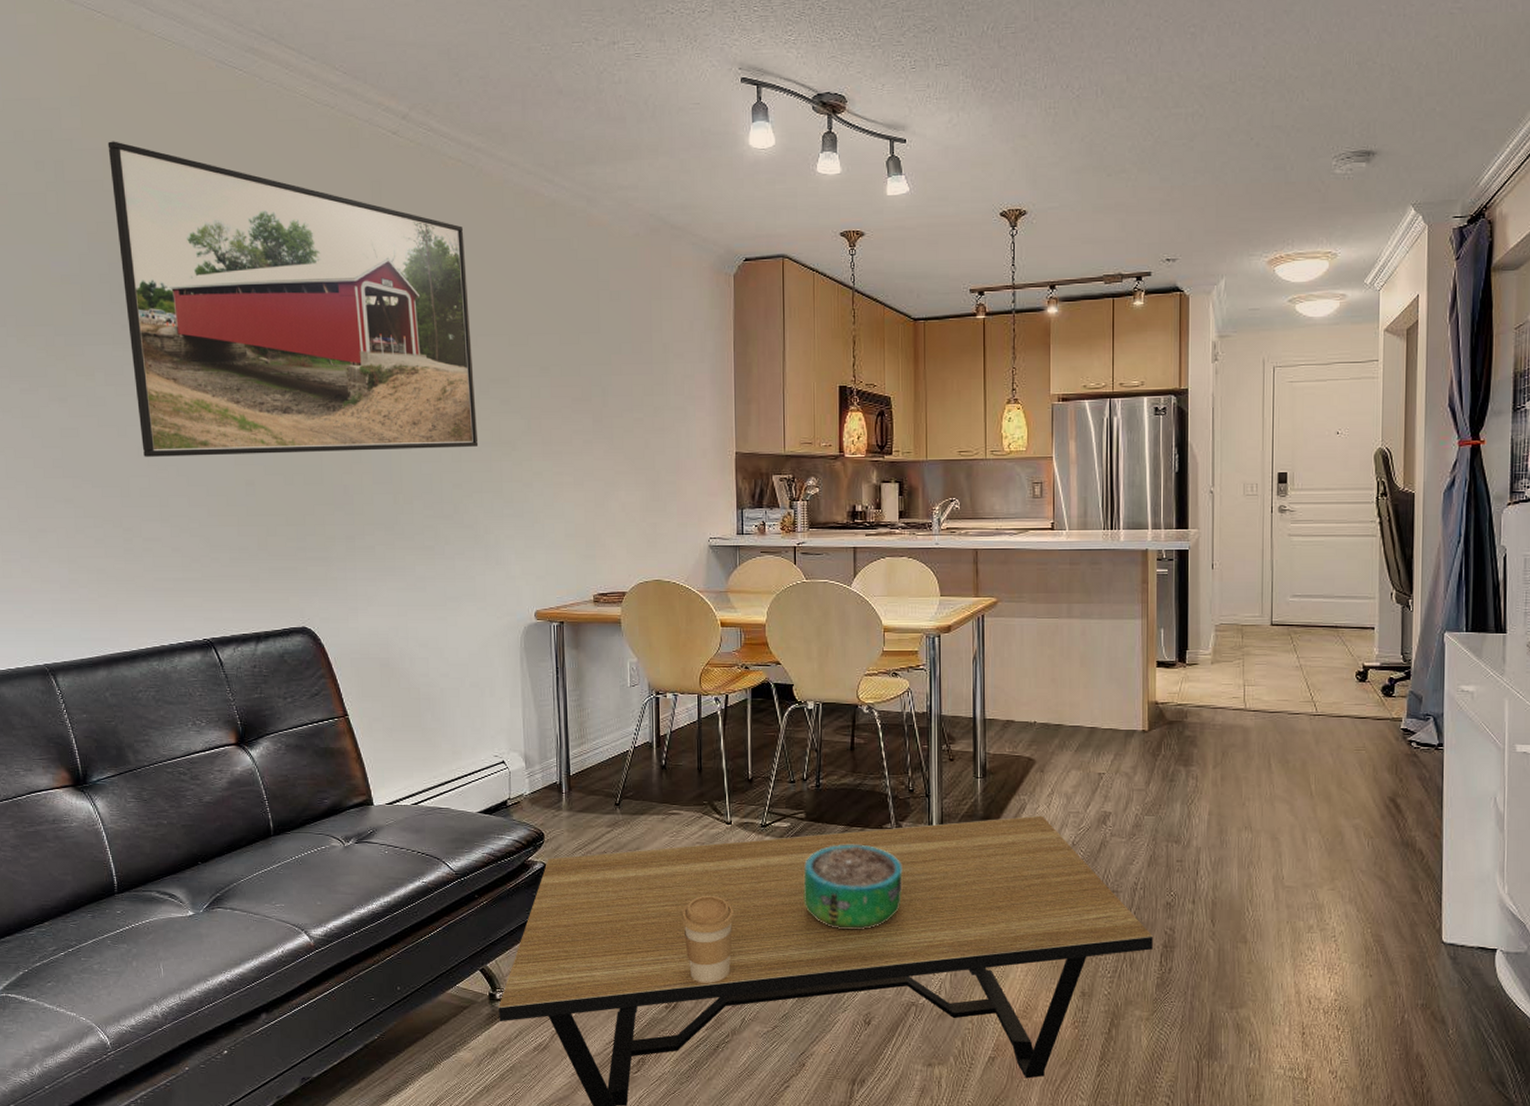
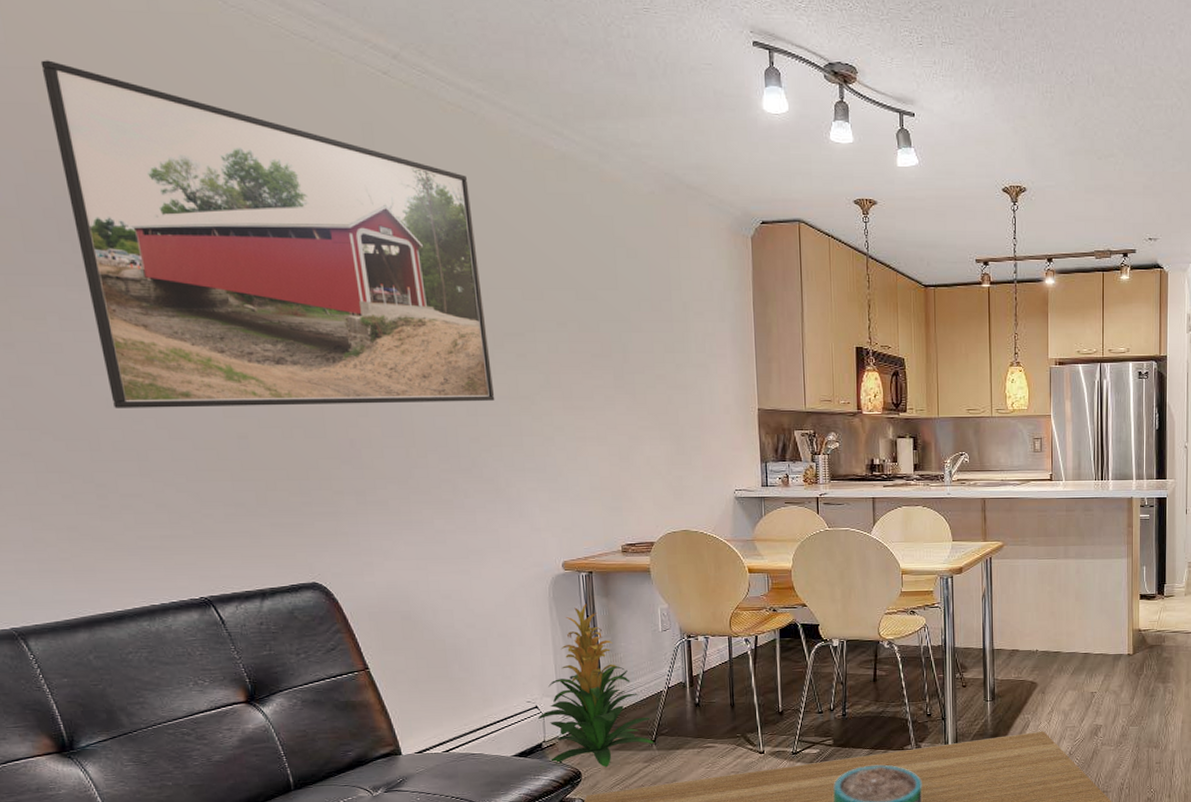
indoor plant: none [504,655,619,830] -> present [538,603,655,768]

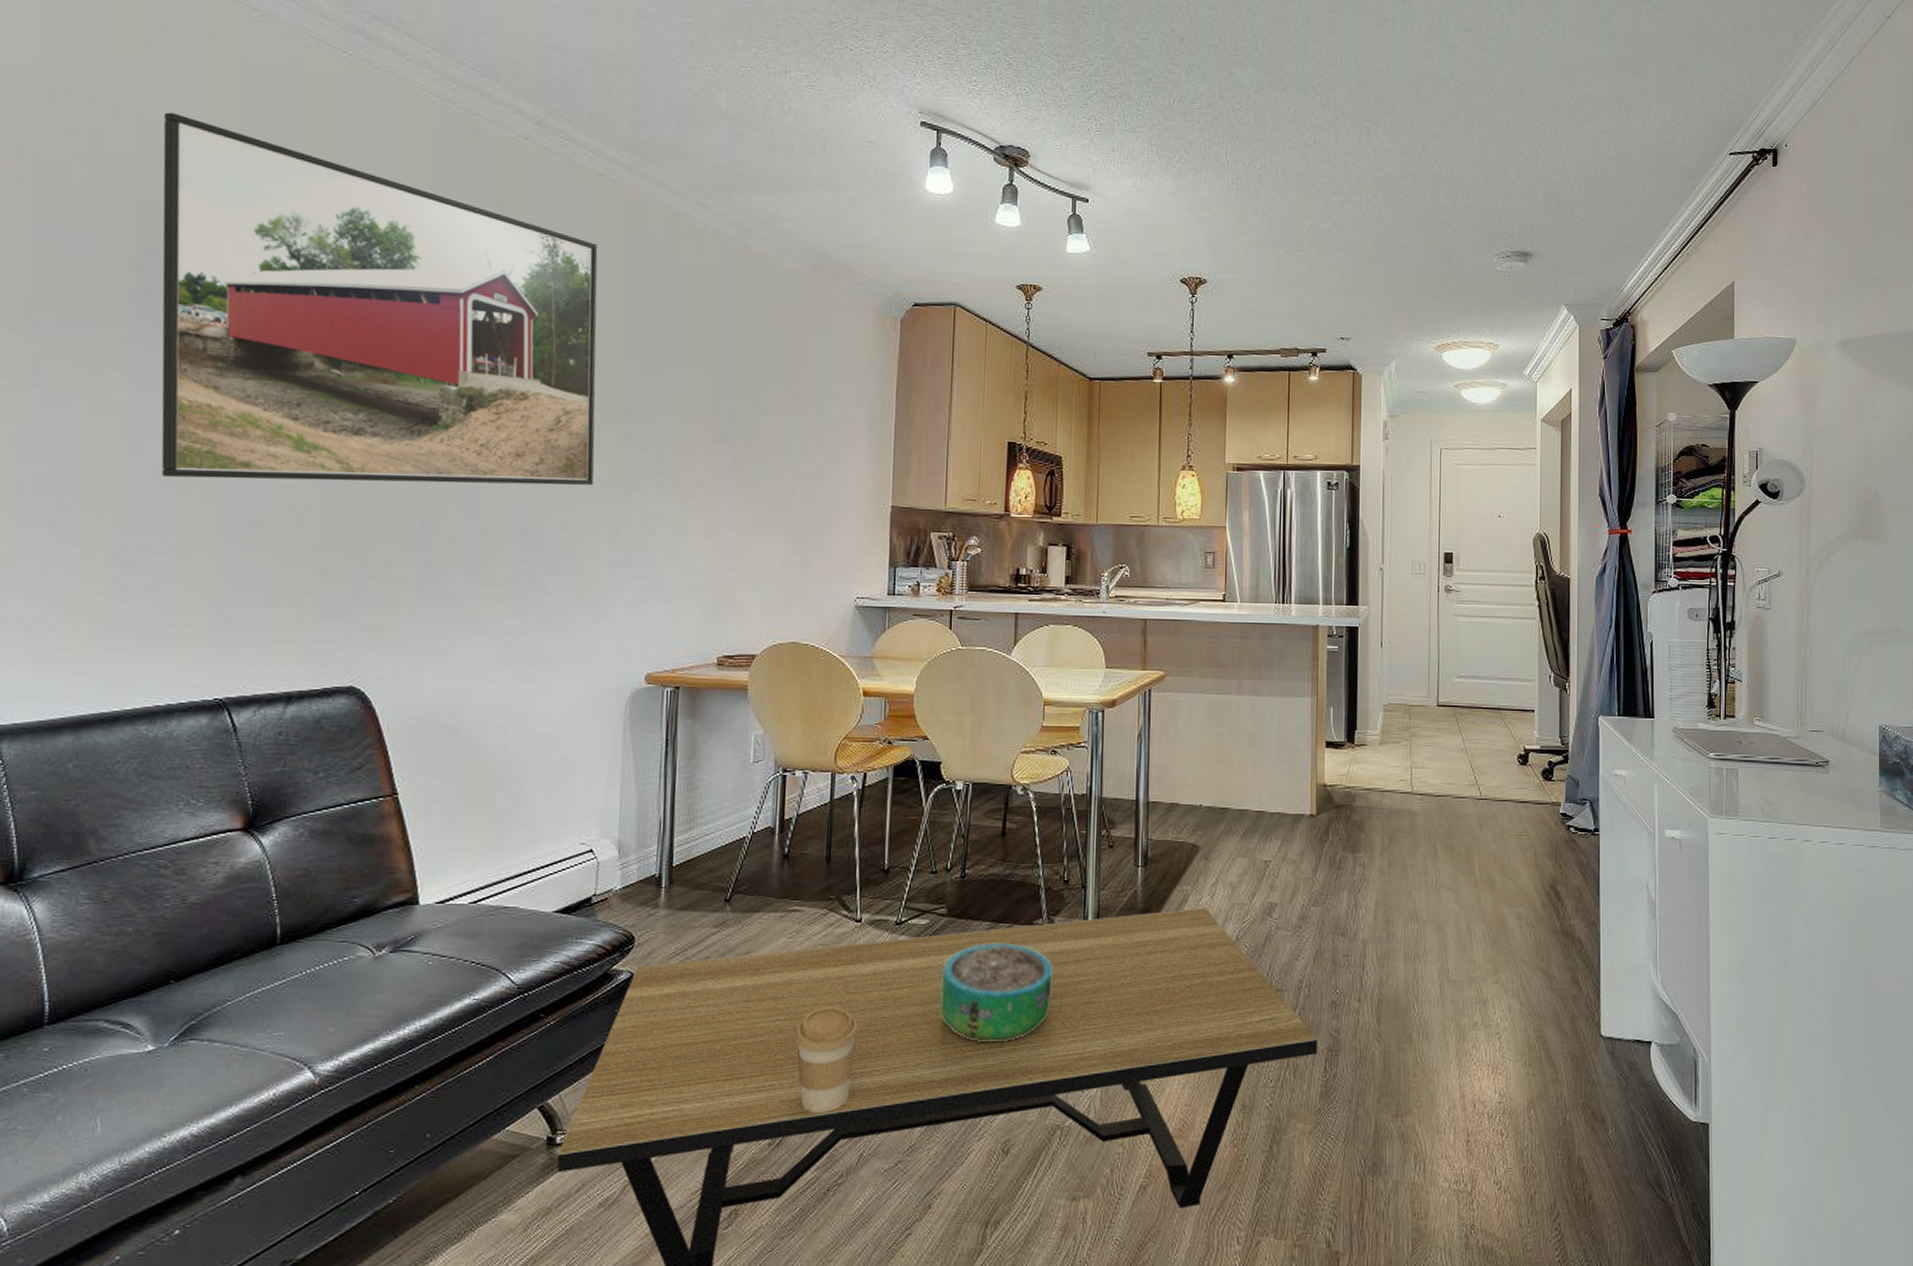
indoor plant: present [538,603,655,768] -> none [591,725,729,932]

